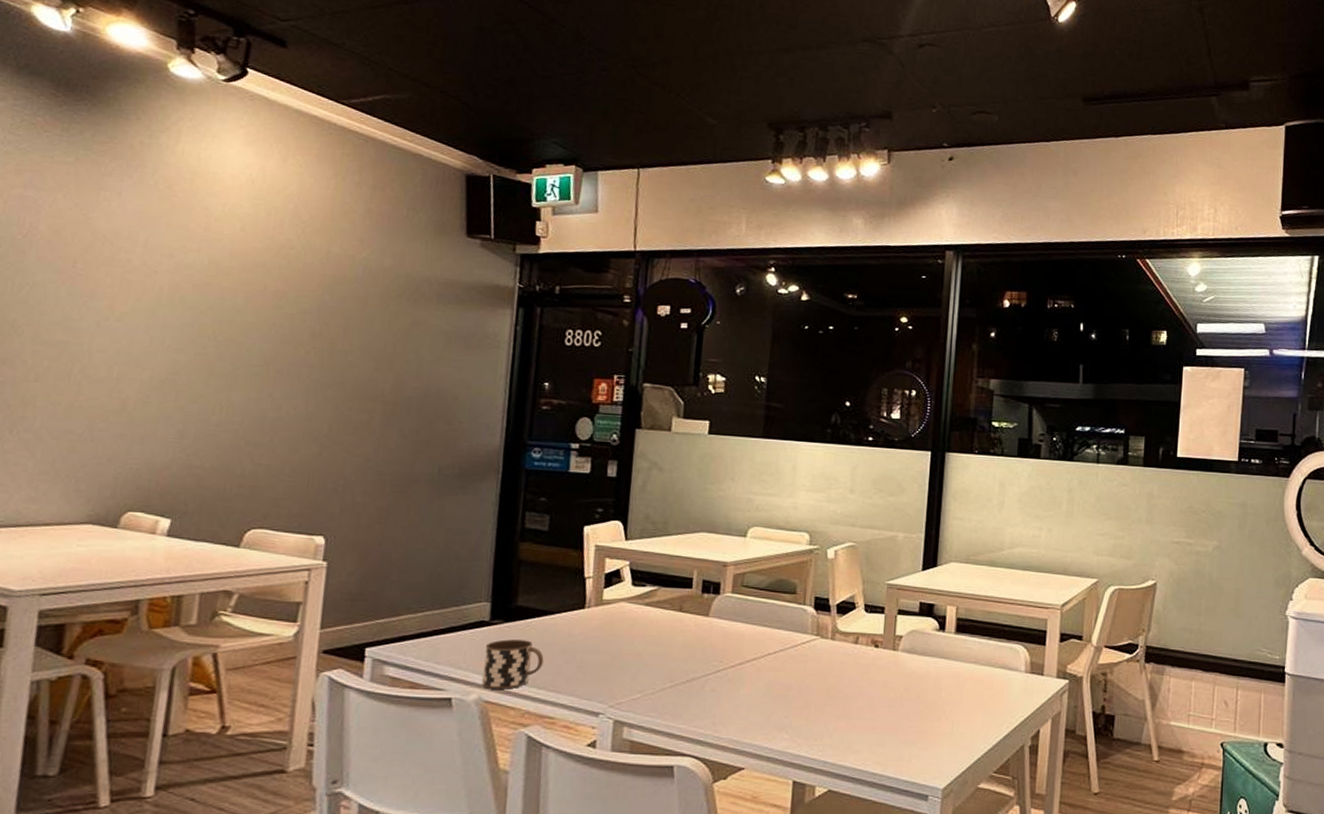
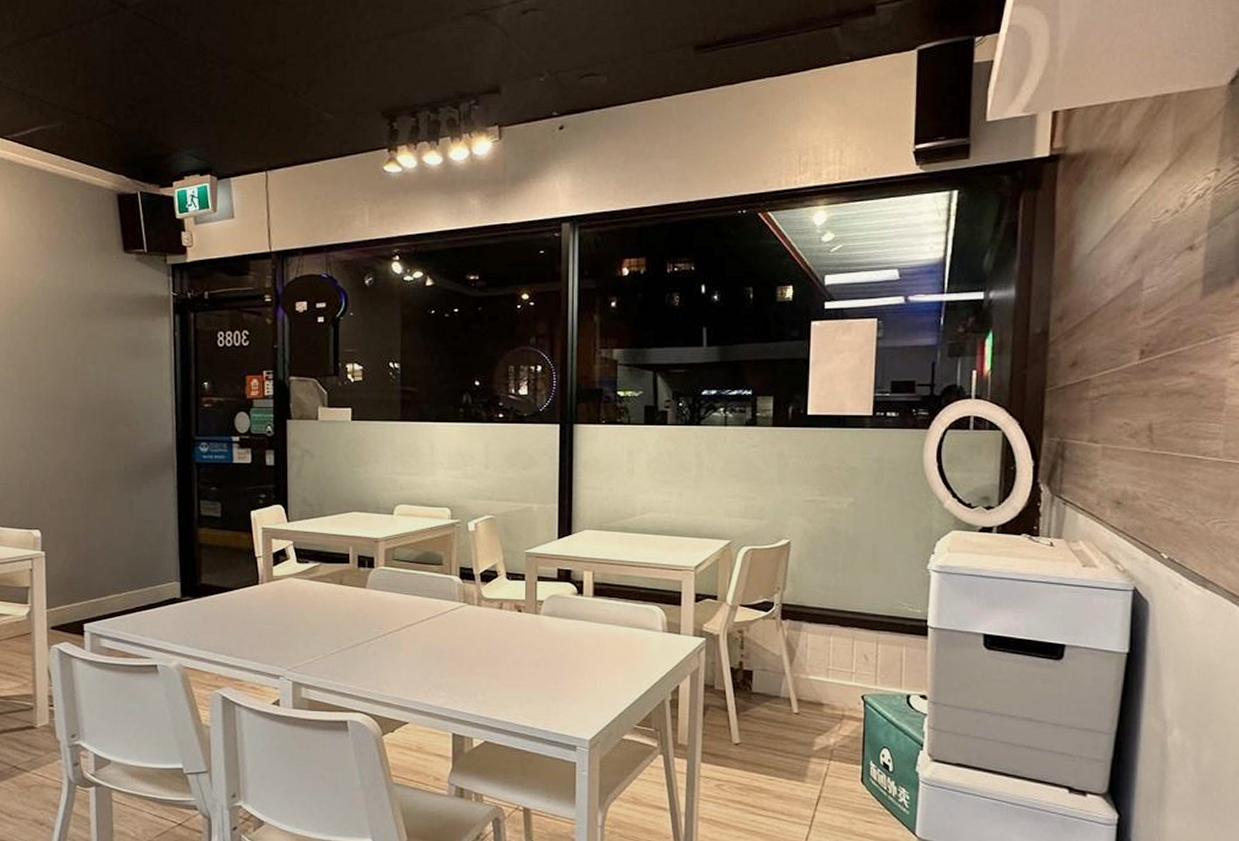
cup: present [482,639,544,689] -> none [179,613,229,657]

